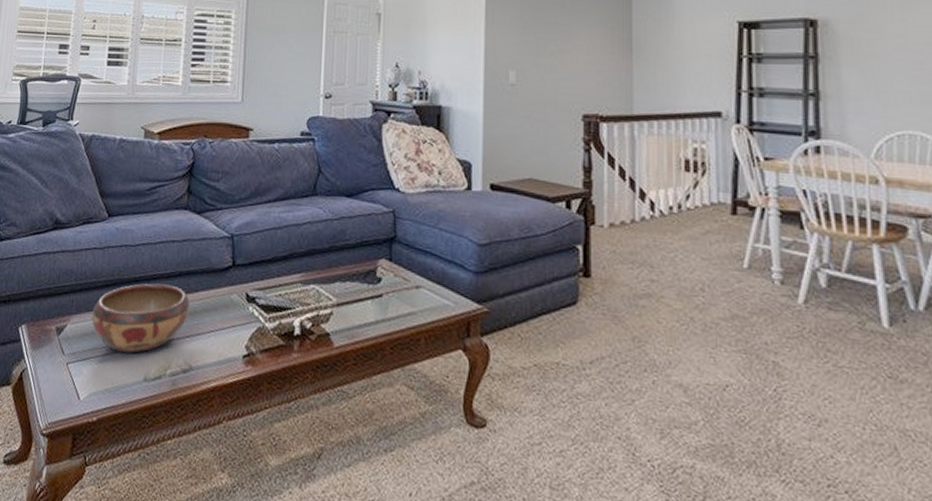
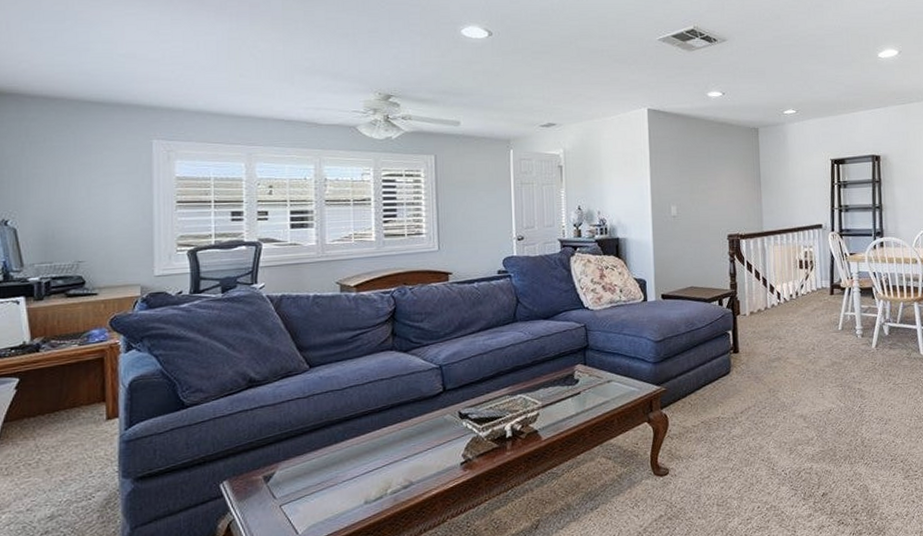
decorative bowl: present [91,283,190,354] -> none [302,417,405,485]

